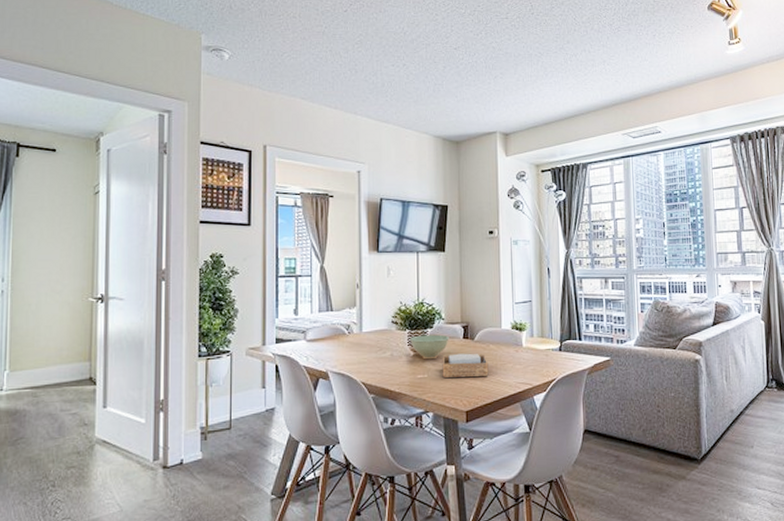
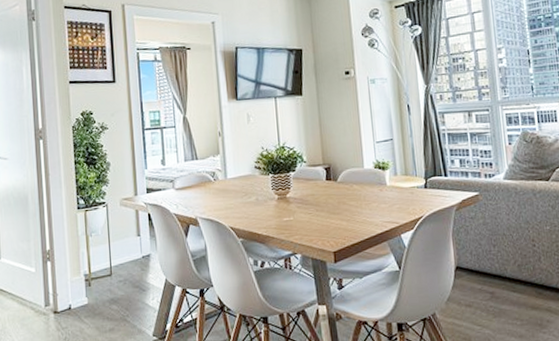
bowl: present [410,334,449,360] -> none [274,177,312,203]
napkin holder: present [442,353,489,378] -> none [306,194,354,219]

